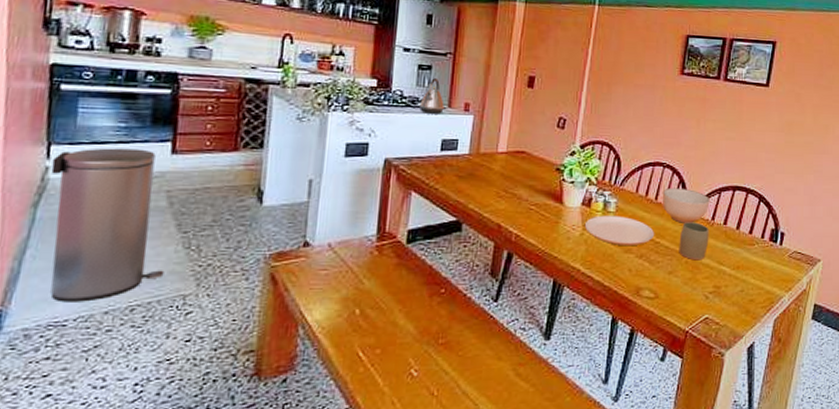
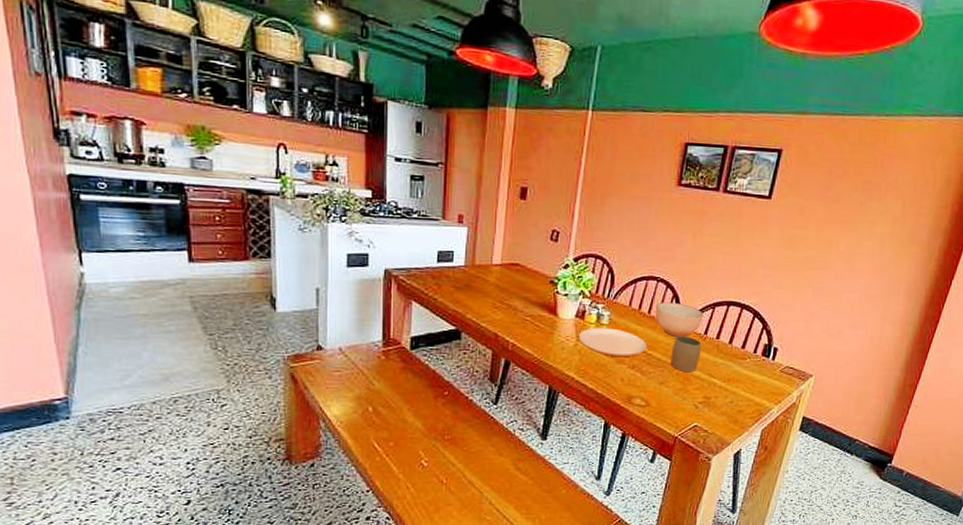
pedal bin: present [50,148,164,303] -> none [86,255,198,393]
kettle: present [418,78,444,114] -> none [413,189,438,226]

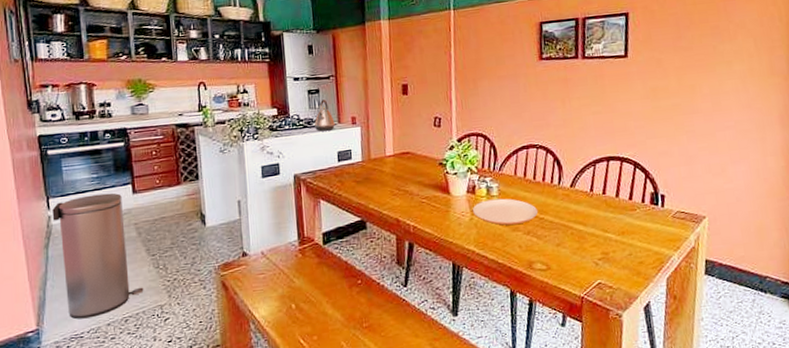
pedal bin: none [86,255,198,393] -> present [52,193,144,320]
kettle: none [413,189,438,226] -> present [313,100,335,132]
bowl: present [655,302,704,337] -> none [539,165,586,198]
mug: present [670,335,702,373] -> none [561,195,591,231]

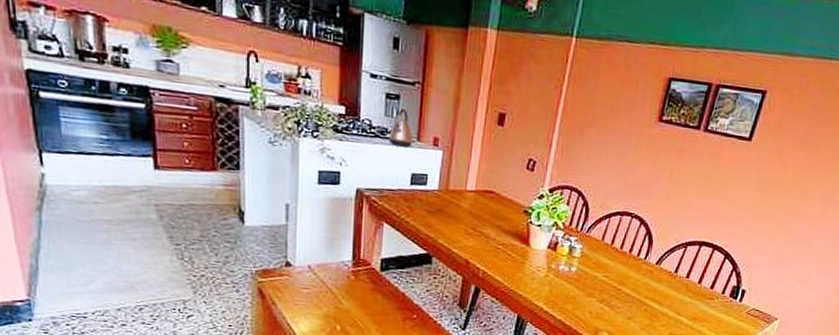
pedal bin: present [52,193,144,320] -> none [46,158,164,299]
plate: present [473,198,538,226] -> none [550,259,617,291]

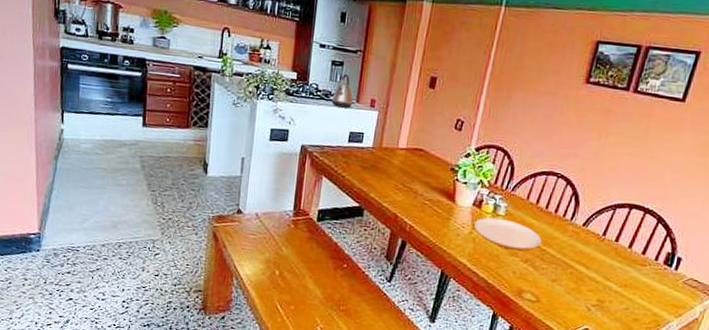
plate: none [550,259,617,291] -> present [474,217,542,250]

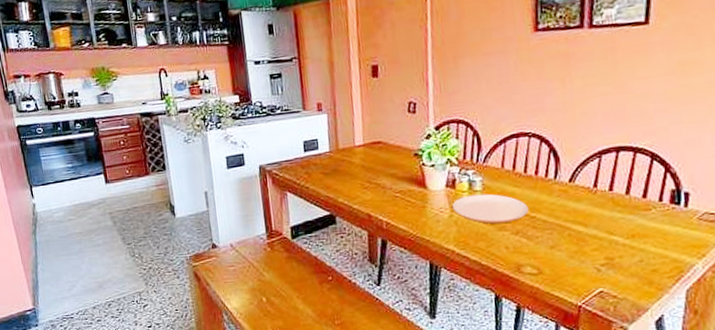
kettle: present [331,74,353,108] -> none [277,84,300,120]

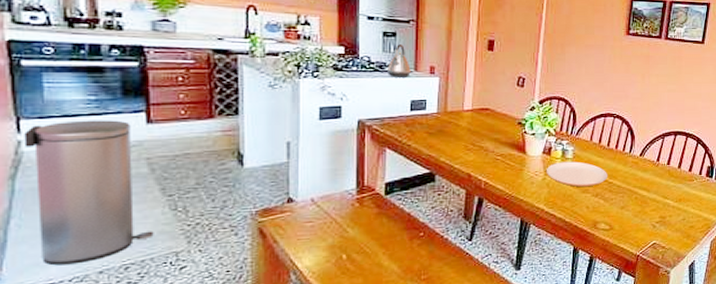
pedal bin: none [36,182,123,301] -> present [24,120,154,266]
kettle: none [277,84,300,120] -> present [386,44,411,77]

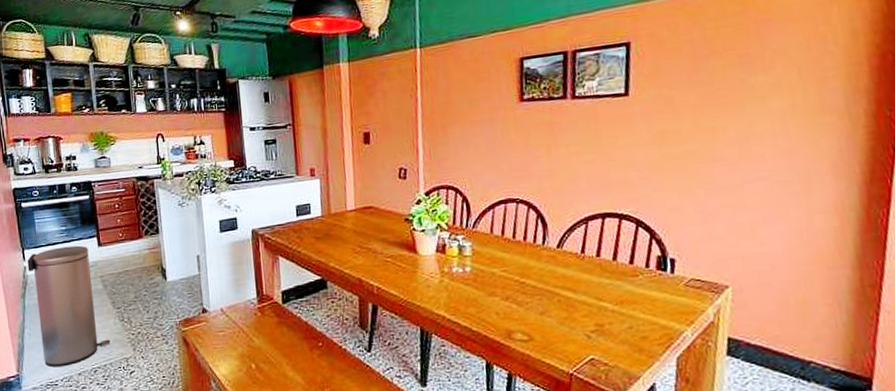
kettle: present [386,44,411,77] -> none [271,150,293,184]
plate: present [547,161,607,188] -> none [443,259,518,290]

